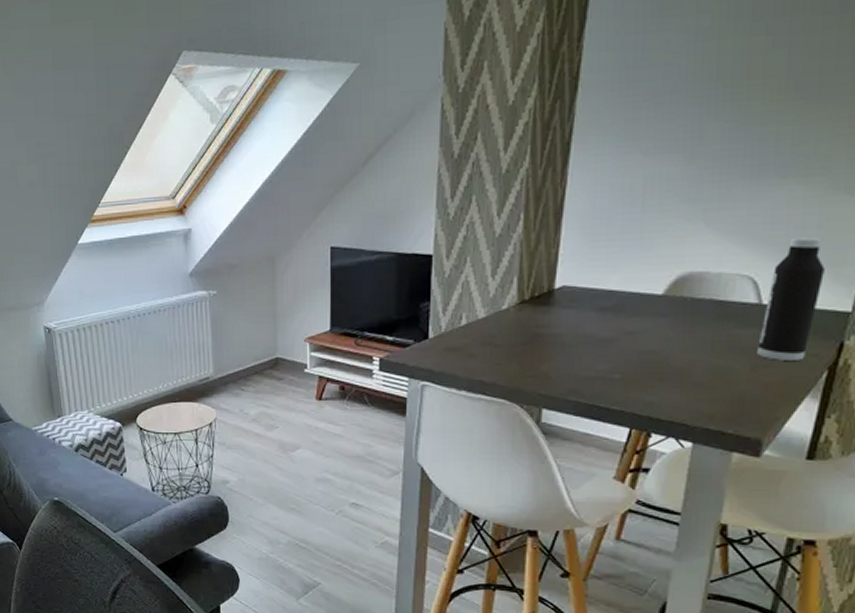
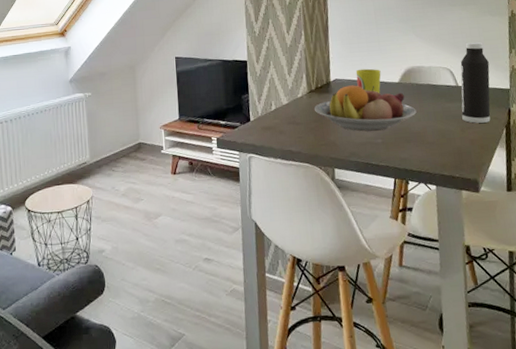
fruit bowl: none [523,296,683,362] -> present [313,85,417,132]
cup: none [595,272,637,309] -> present [355,68,381,93]

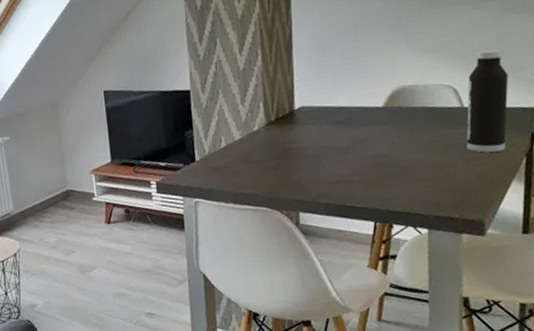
fruit bowl: present [313,85,417,132] -> none [273,112,406,168]
cup: present [355,68,381,93] -> none [327,91,361,121]

